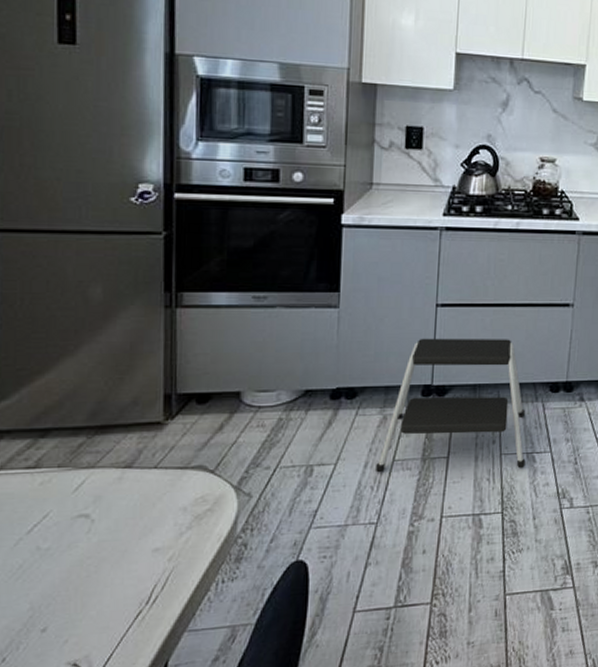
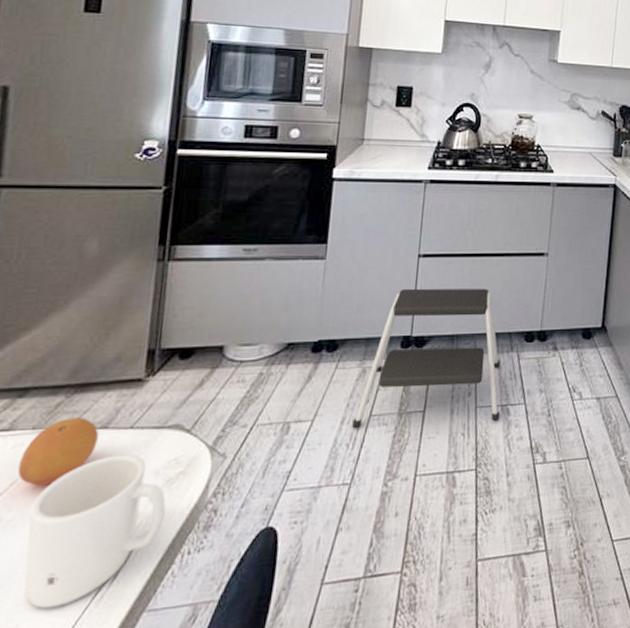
fruit: none [48,457,123,519] -> present [17,417,99,486]
mug: none [65,492,196,627] -> present [24,454,166,609]

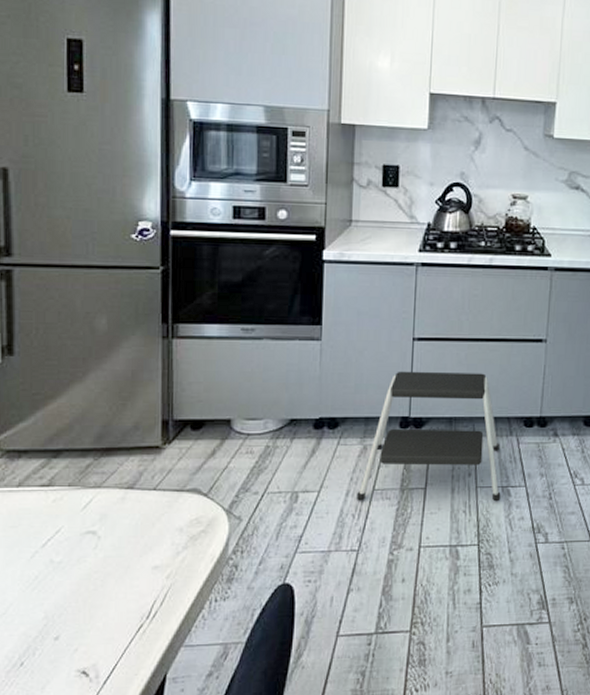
fruit: present [17,417,99,486] -> none [60,478,126,535]
mug: present [24,454,166,609] -> none [75,512,192,638]

